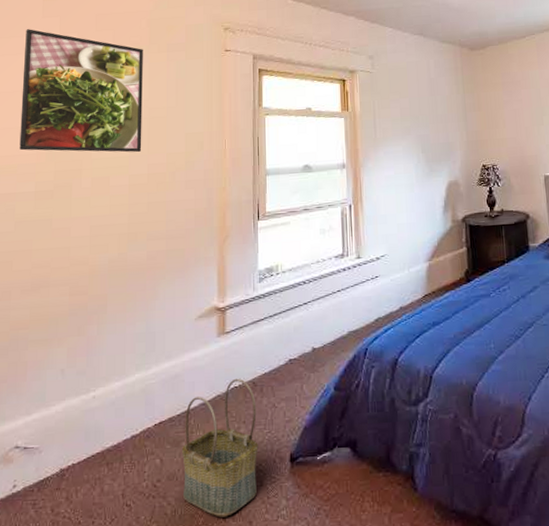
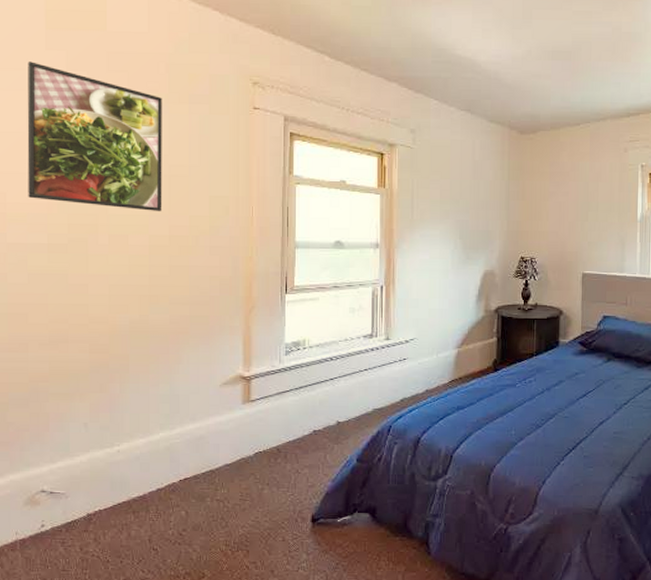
basket: present [182,378,258,517] -> none [207,444,281,565]

